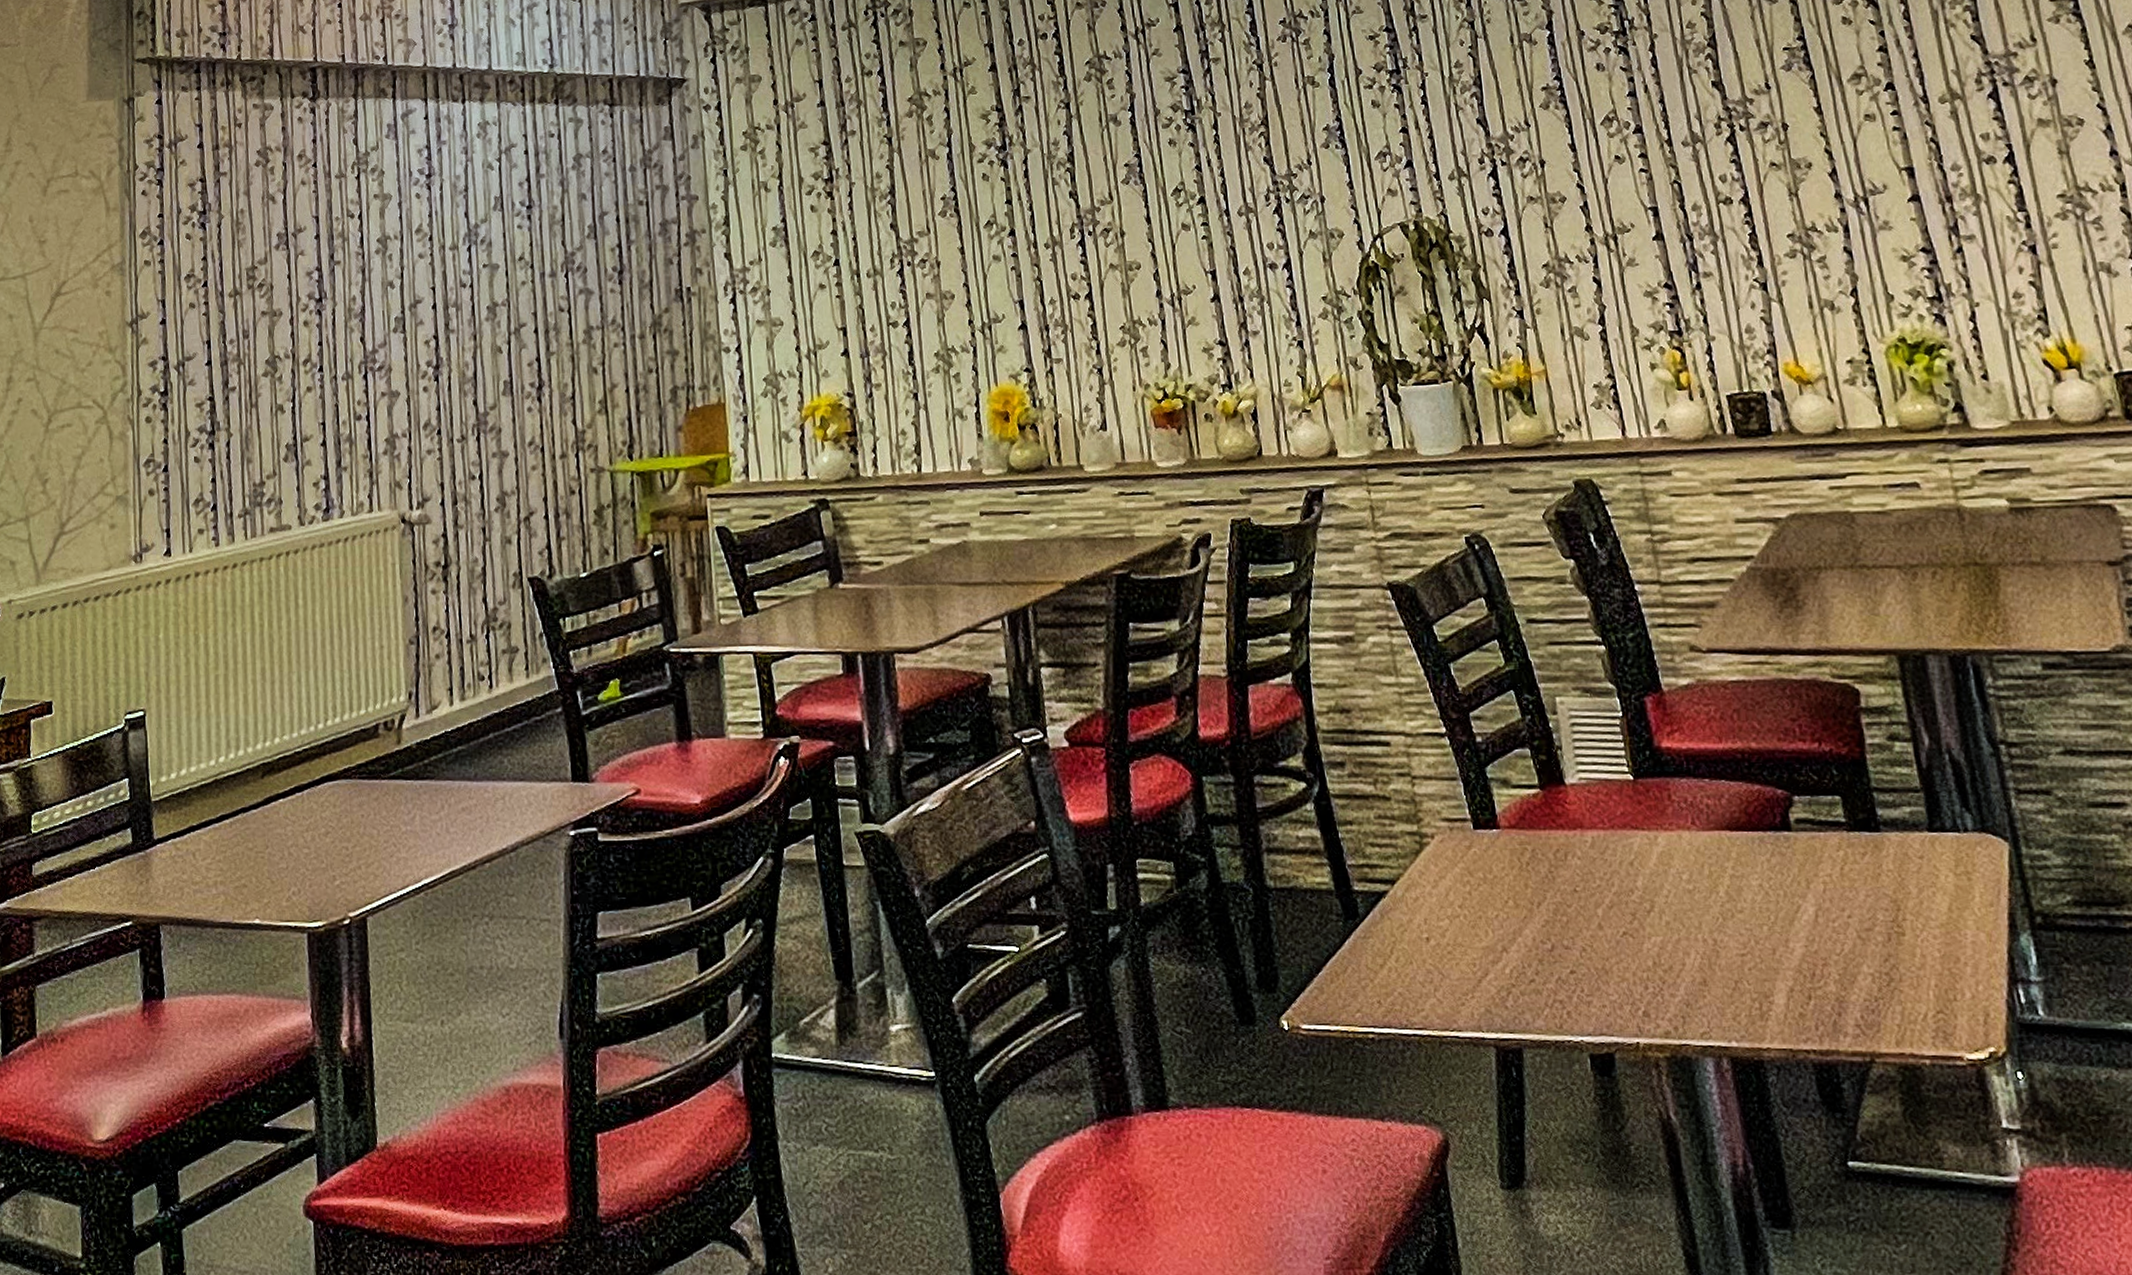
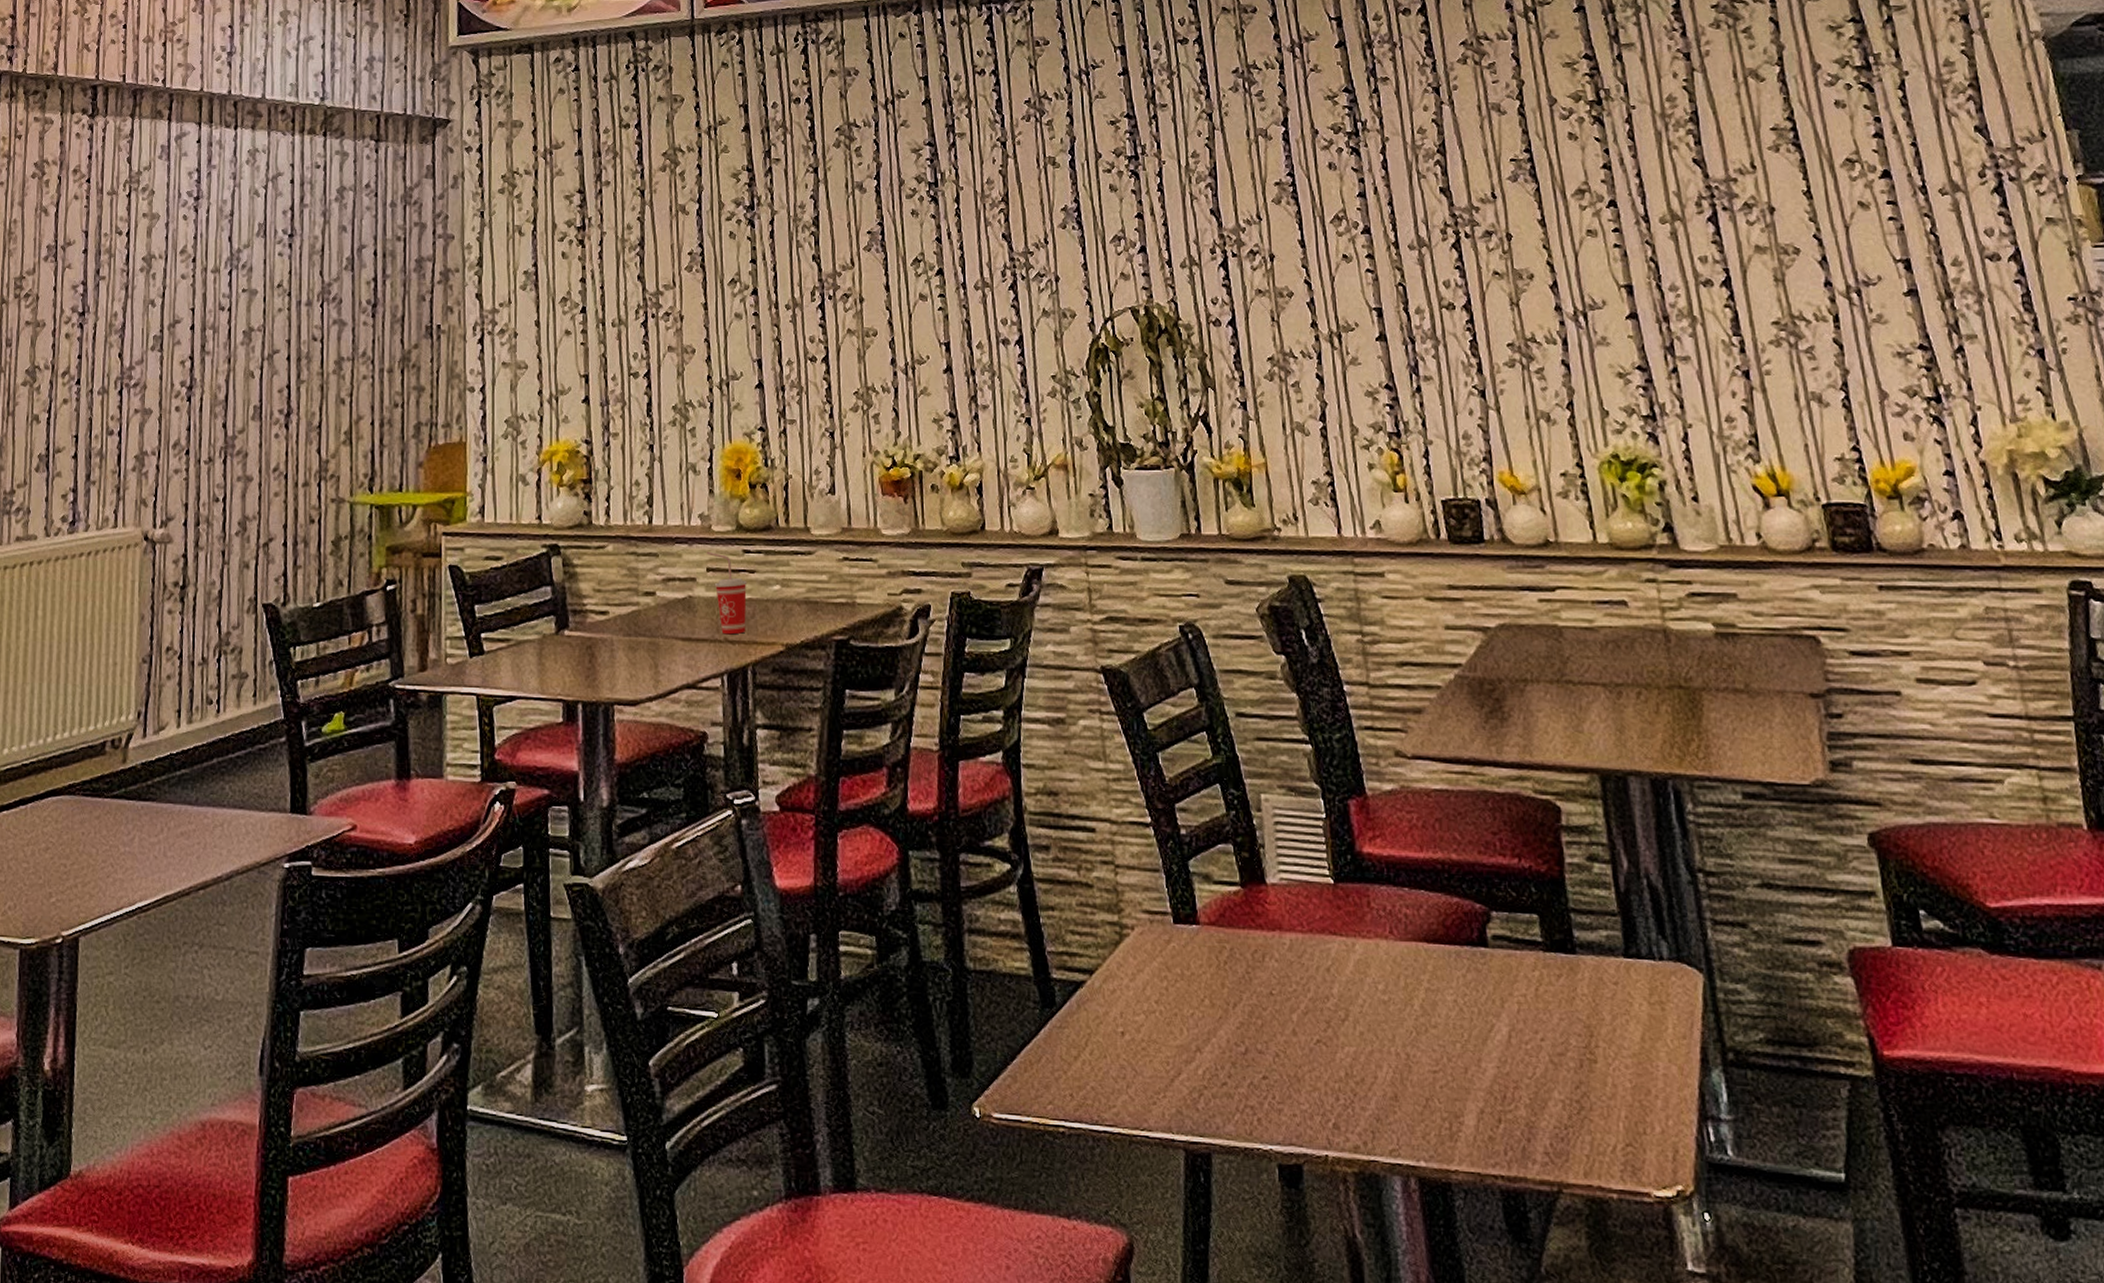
beverage cup: none [978,495,1024,577] -> present [706,551,748,635]

